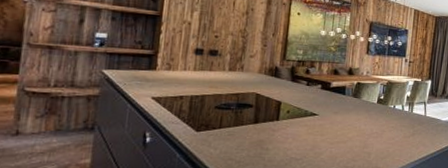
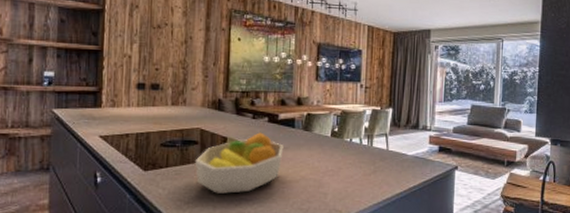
fruit bowl: none [248,98,334,153] -> present [194,132,284,194]

